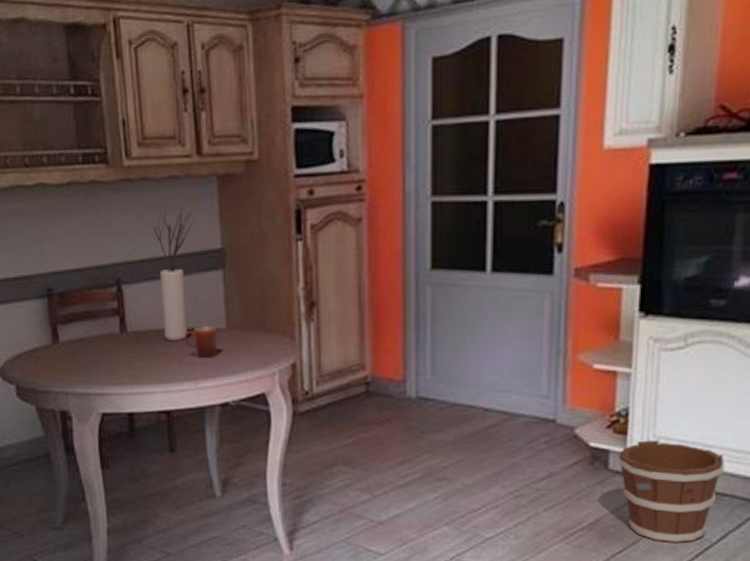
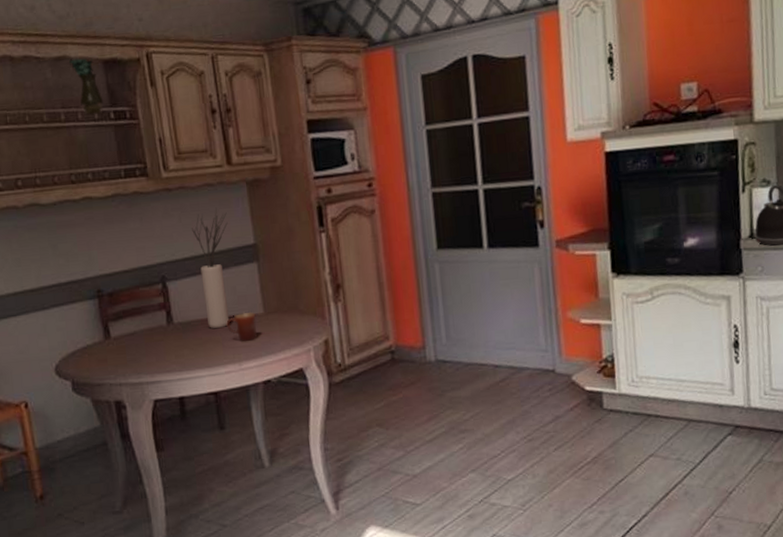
vase: none [28,21,63,89] -> present [69,58,104,115]
wooden bucket: present [618,440,725,544] -> none [610,379,697,468]

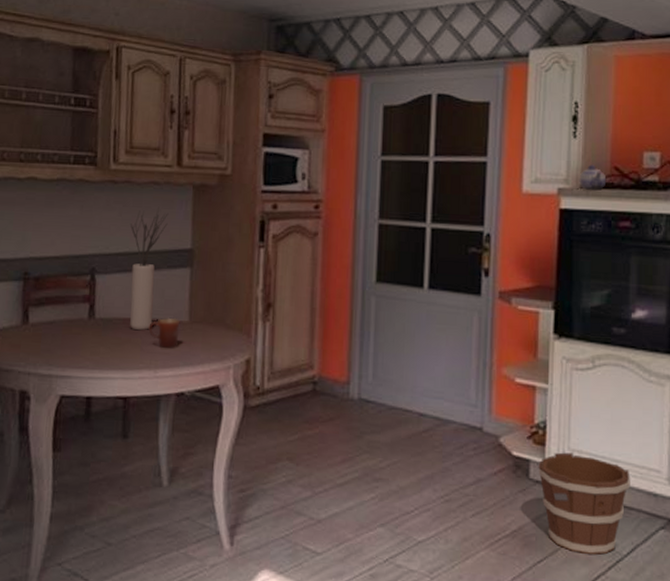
vase: present [69,58,104,115] -> none [41,42,67,99]
wooden bucket: none [610,379,697,468] -> present [538,452,630,555]
teapot: none [620,103,648,131] -> present [579,164,607,192]

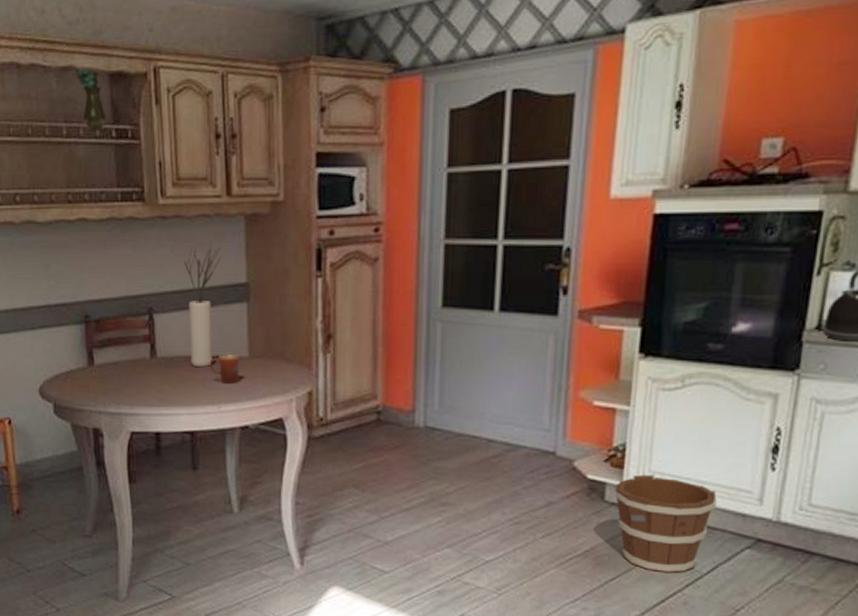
vase: none [41,42,67,99] -> present [75,69,106,132]
teapot: present [579,164,607,192] -> none [679,159,713,191]

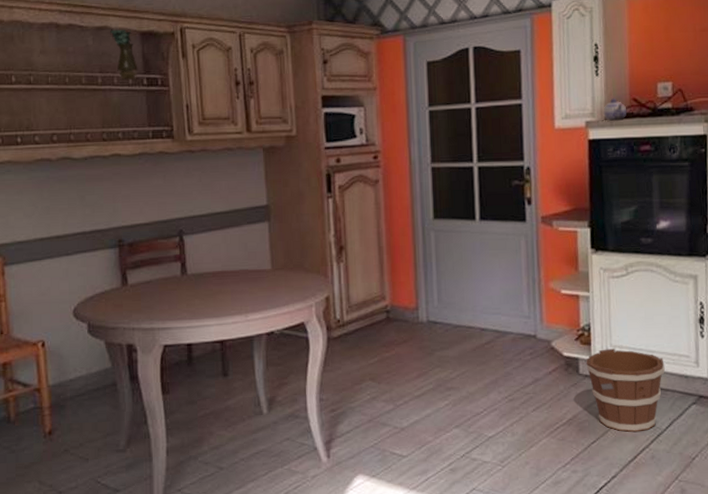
vase: present [183,240,221,368] -> none [209,170,244,282]
mug: present [209,353,240,383] -> none [236,267,264,294]
teapot: none [679,159,713,191] -> present [603,98,627,122]

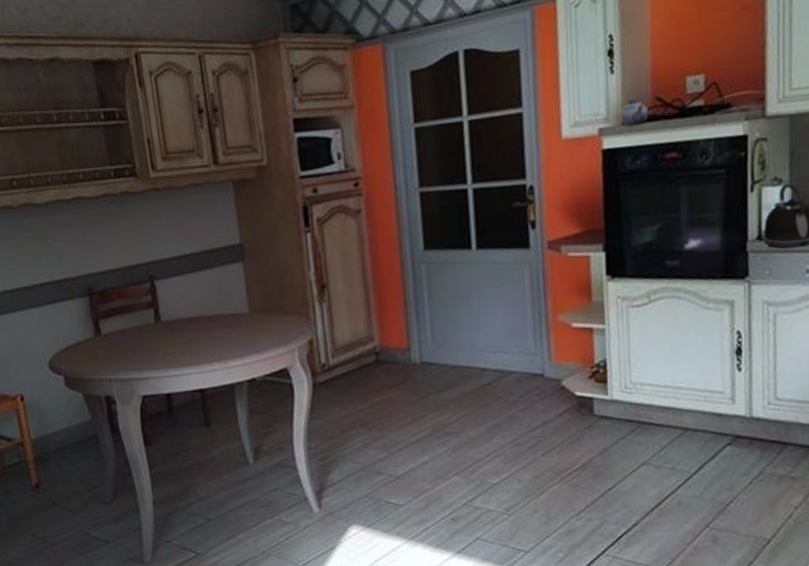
vase: present [110,29,138,81] -> none [61,59,94,116]
wooden bucket: present [586,348,665,433] -> none [601,386,695,477]

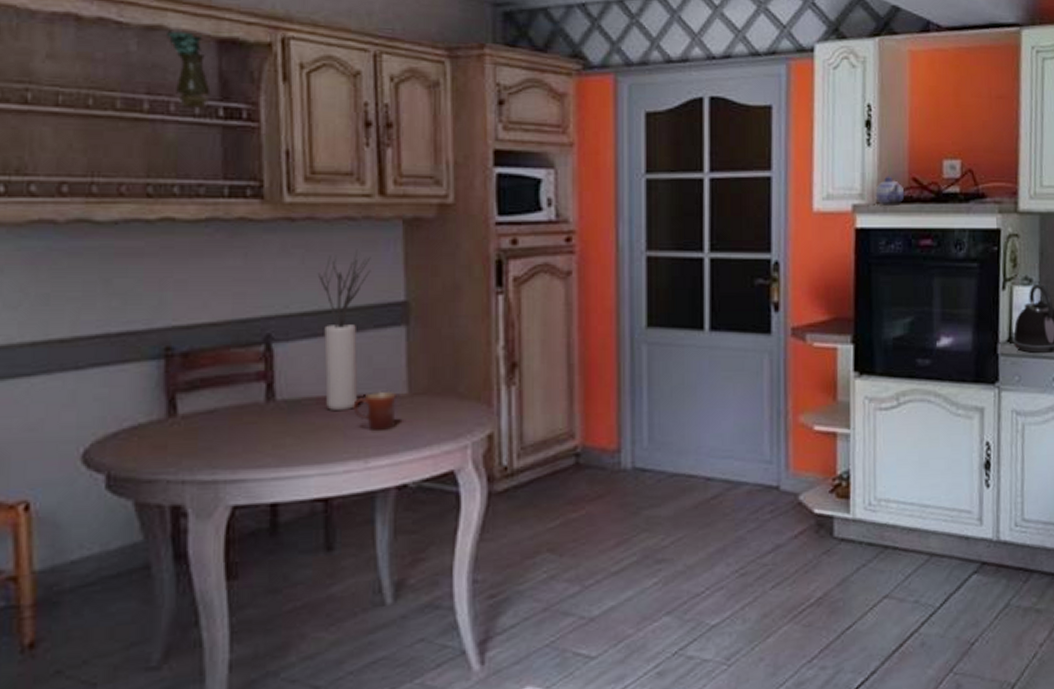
vase: none [61,59,94,116] -> present [167,31,211,109]
vase: none [178,207,215,328] -> present [317,249,371,412]
mug: none [212,311,242,340] -> present [353,390,396,430]

